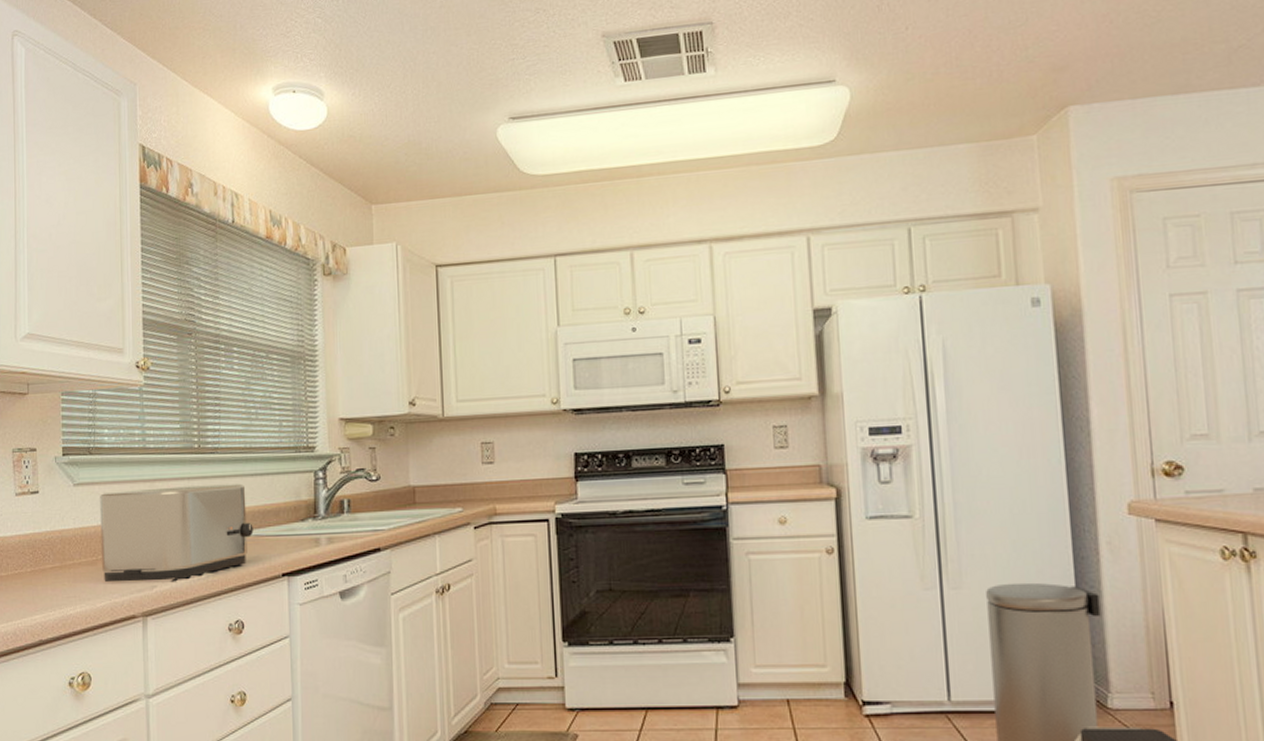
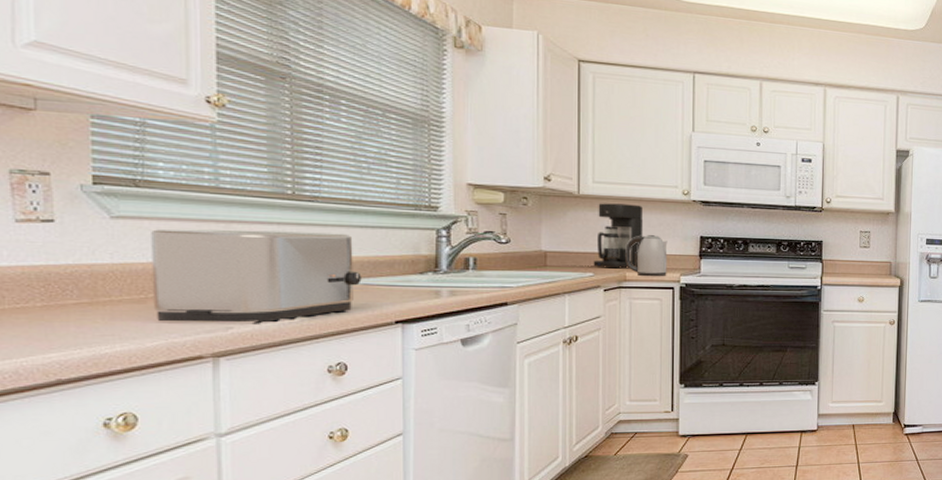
coffee maker: none [461,422,512,501] -> present [593,203,644,269]
kettle: none [494,457,540,509] -> present [625,235,668,277]

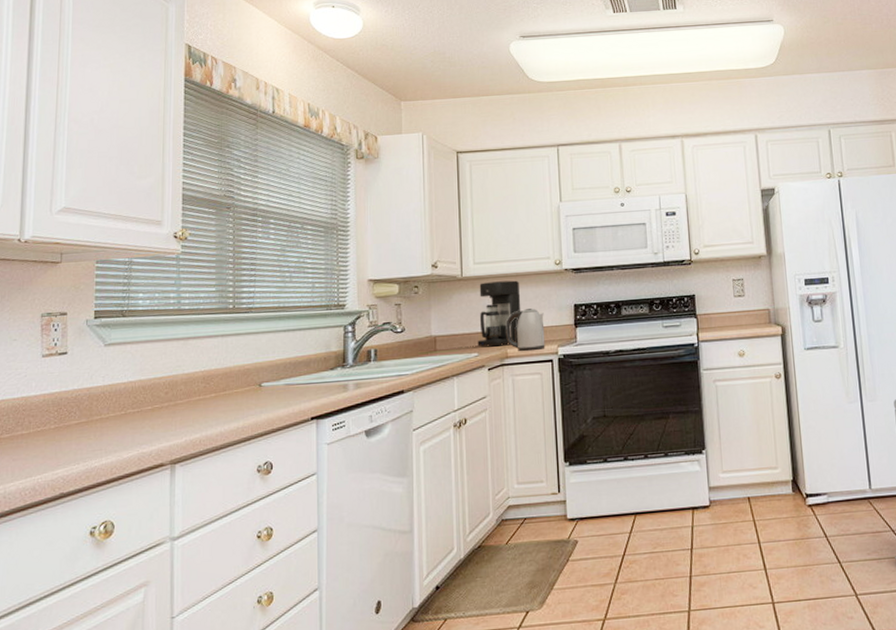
toaster: present [151,228,362,323] -> none [130,339,285,435]

